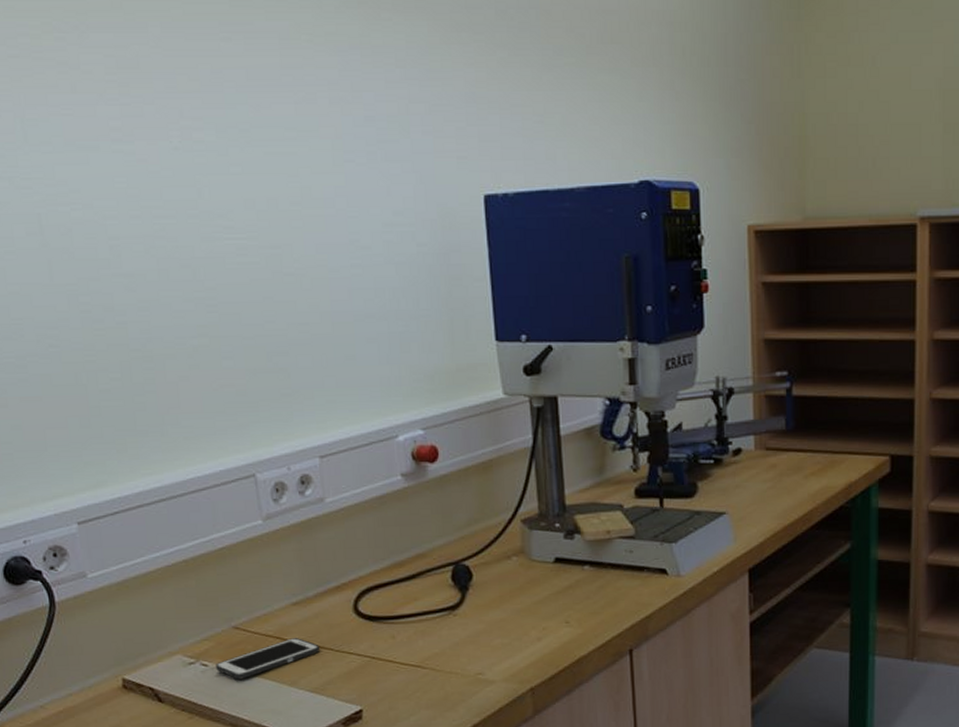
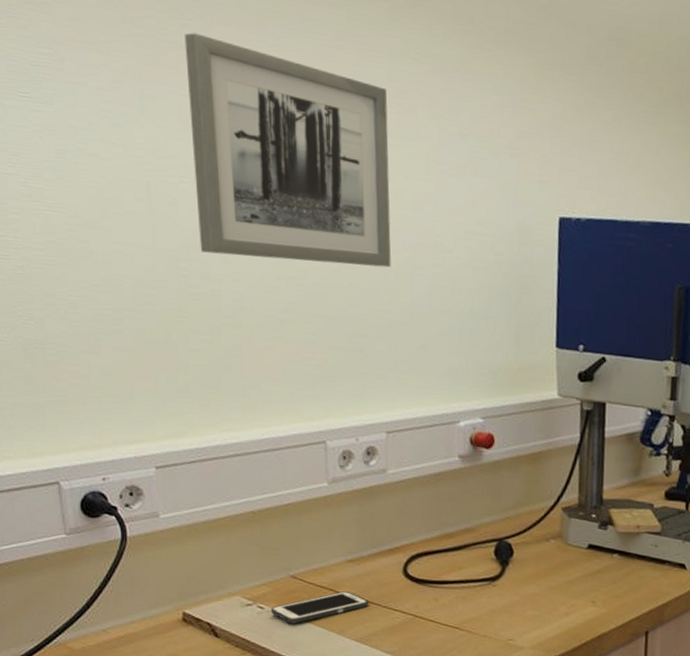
wall art: none [61,46,306,283] -> present [185,32,391,268]

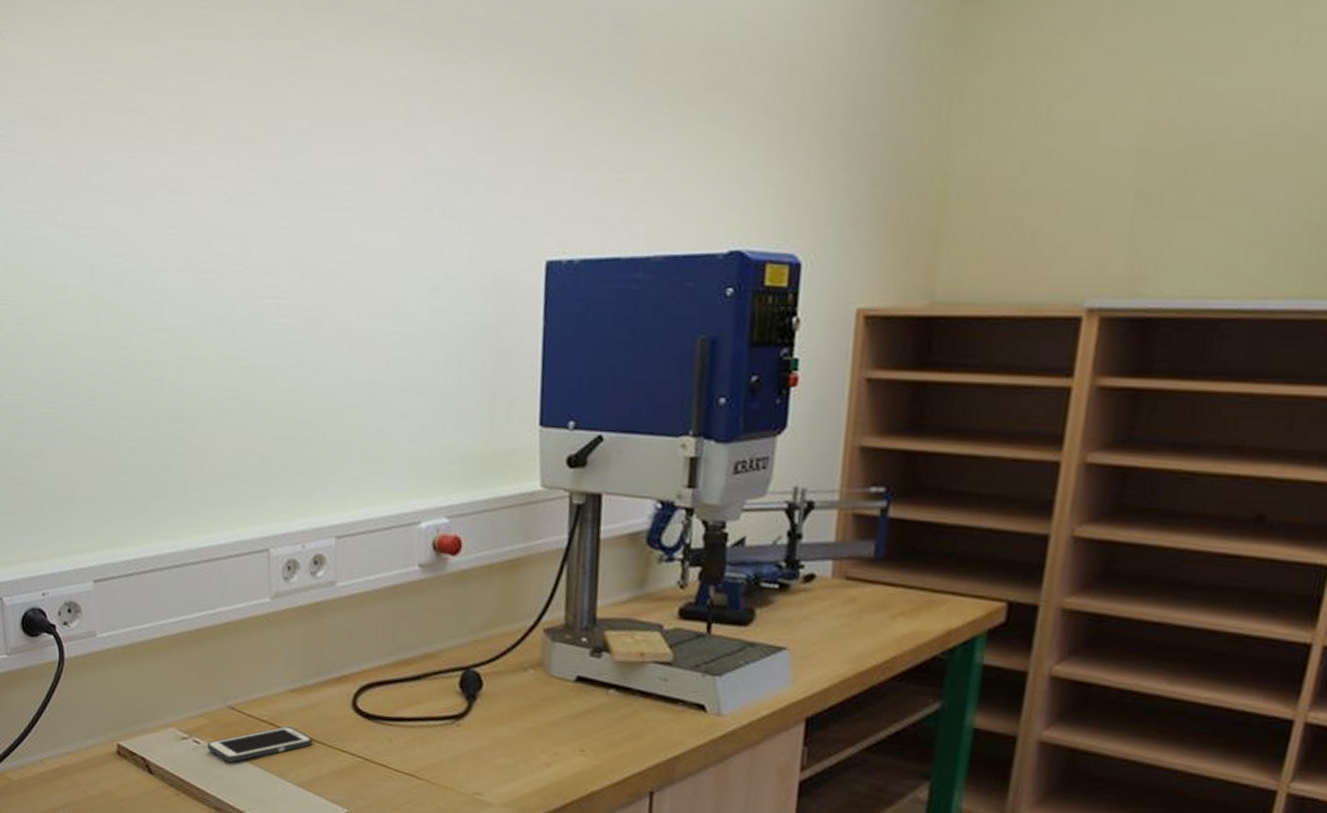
wall art: present [185,32,391,268] -> none [131,91,345,340]

